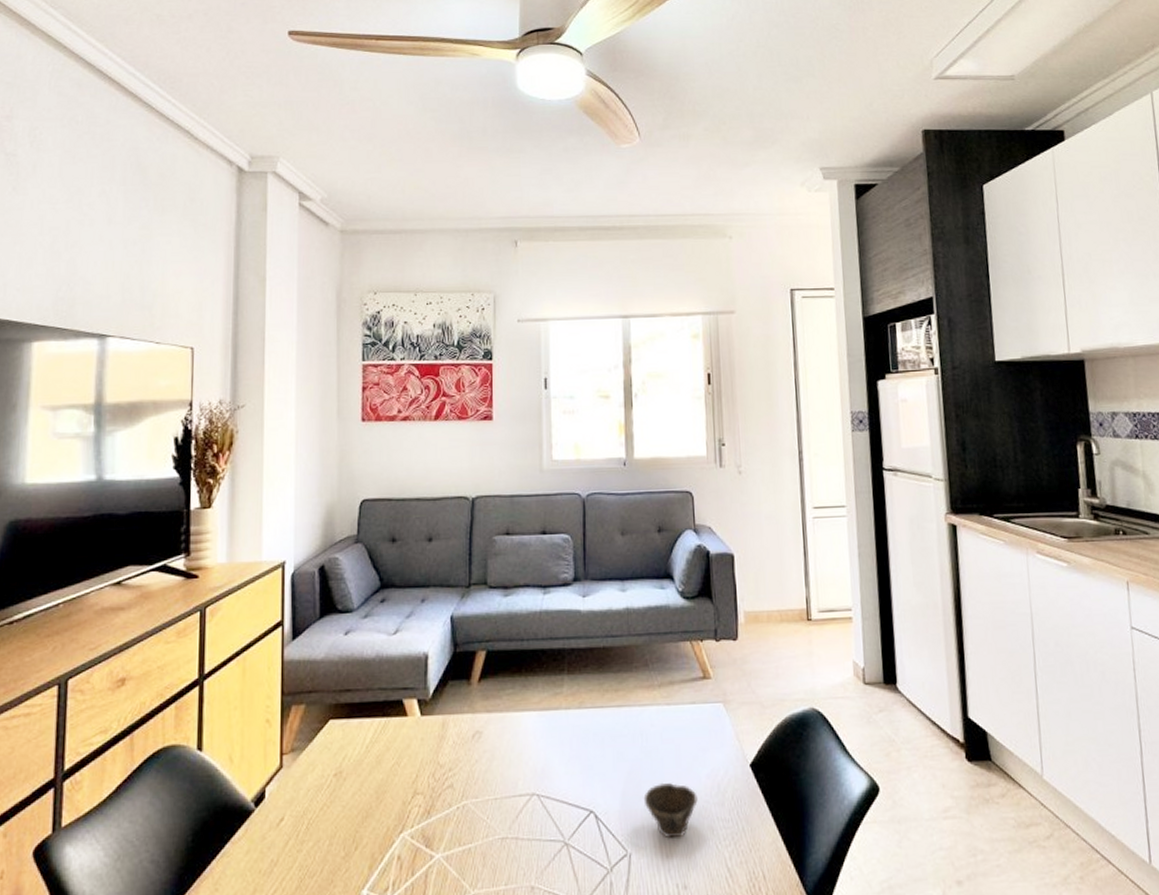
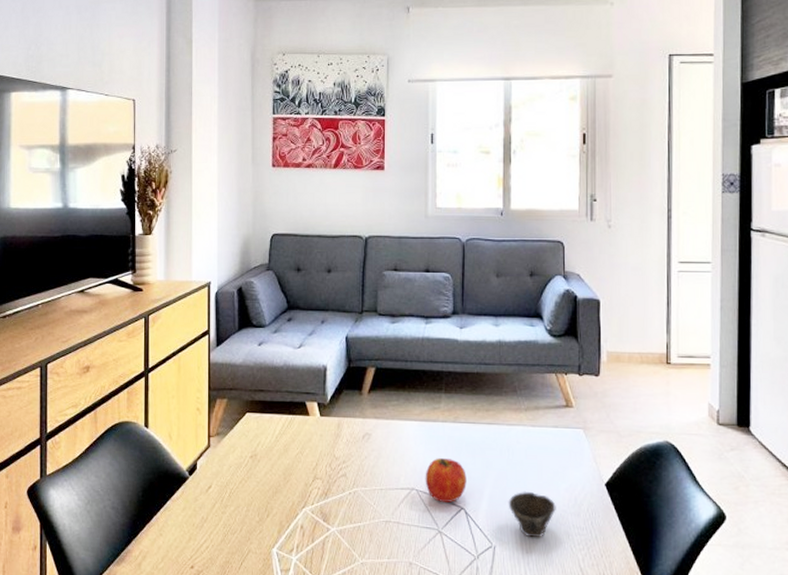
fruit: none [547,753,596,807] -> present [425,458,467,503]

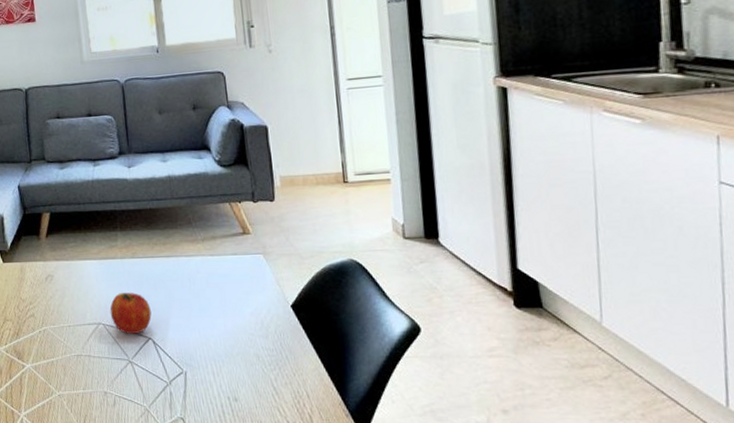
cup: present [508,491,556,538] -> none [194,318,243,362]

